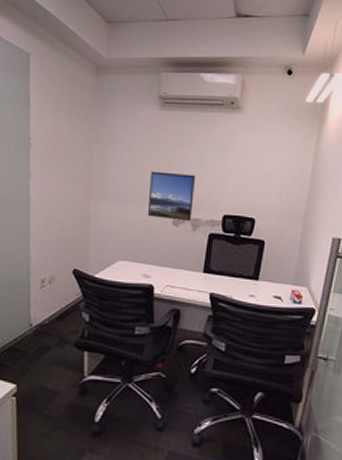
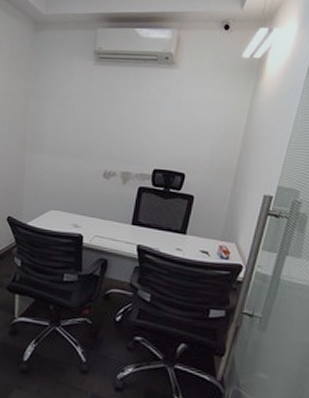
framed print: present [147,171,196,222] -> none [79,125,128,175]

